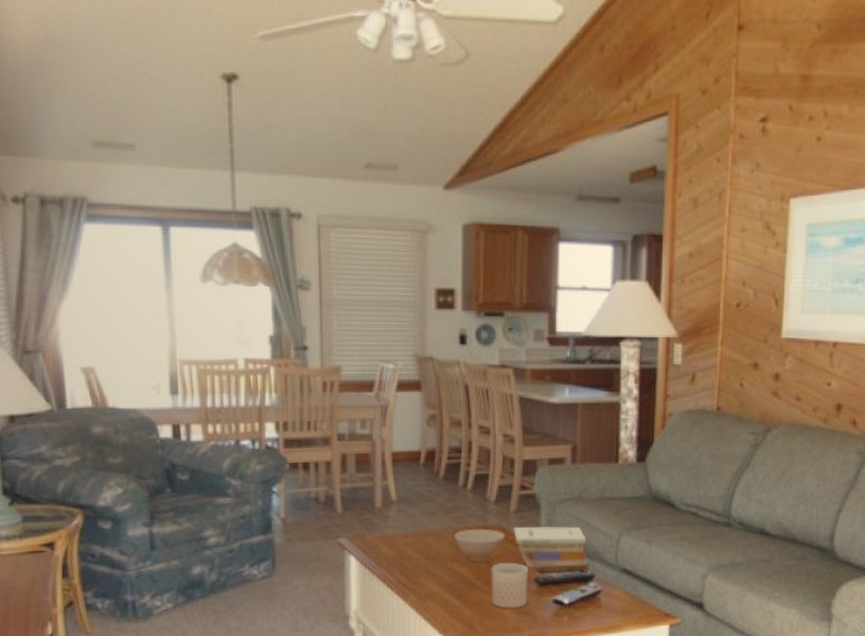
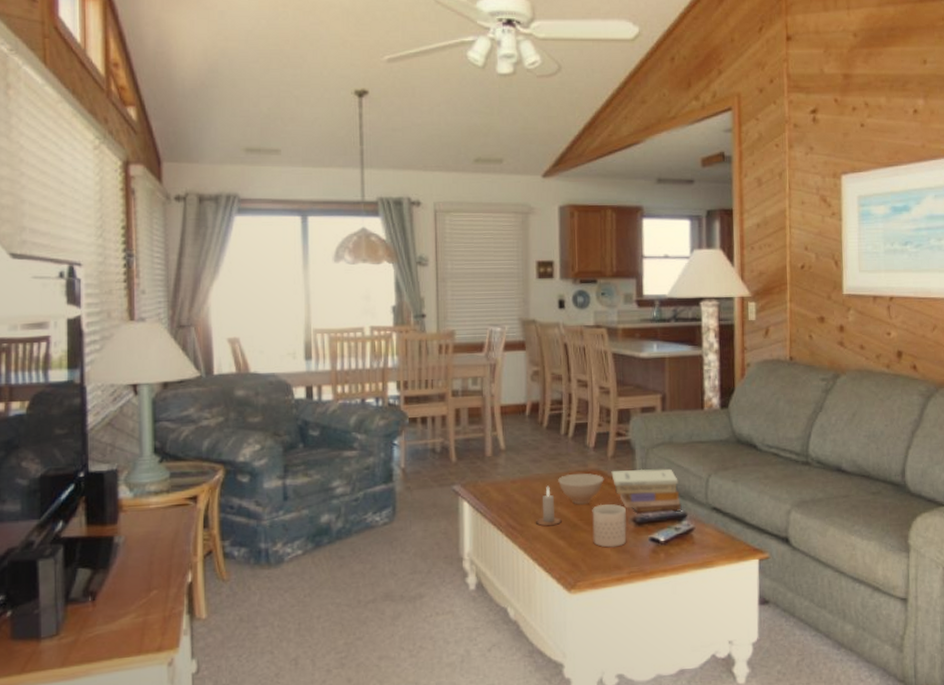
candle: none [430,541,458,585] -> present [536,485,562,527]

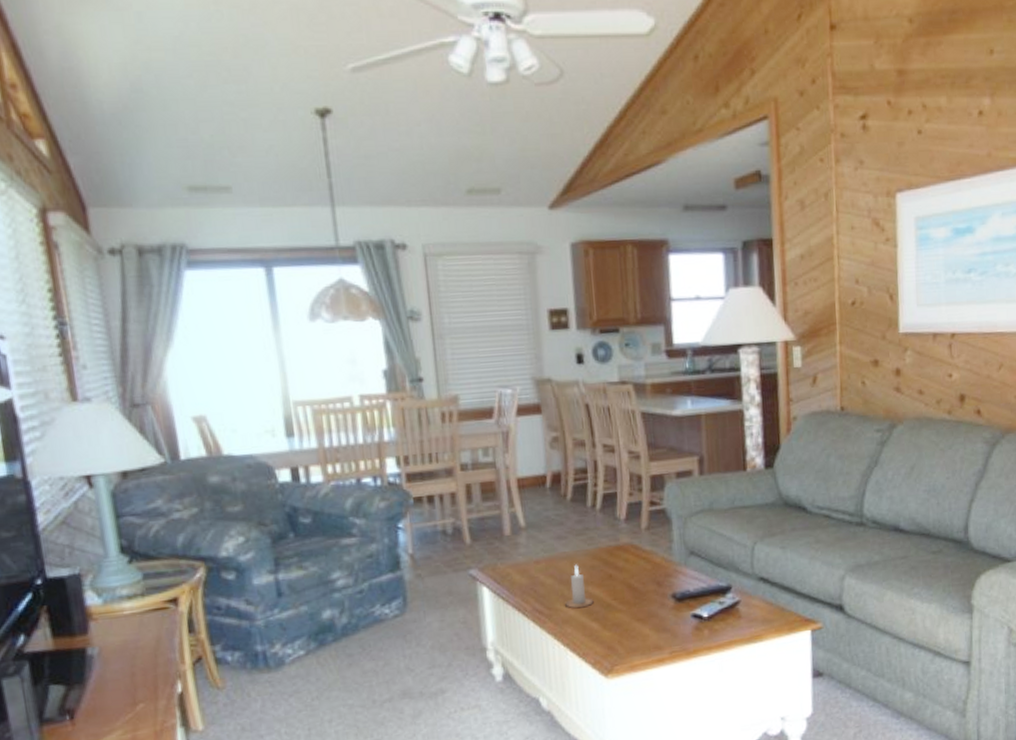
bowl: present [558,473,604,505] -> none [587,548,639,584]
mug: present [592,504,627,548] -> none [626,580,667,628]
books: present [611,468,682,515] -> none [646,538,726,590]

